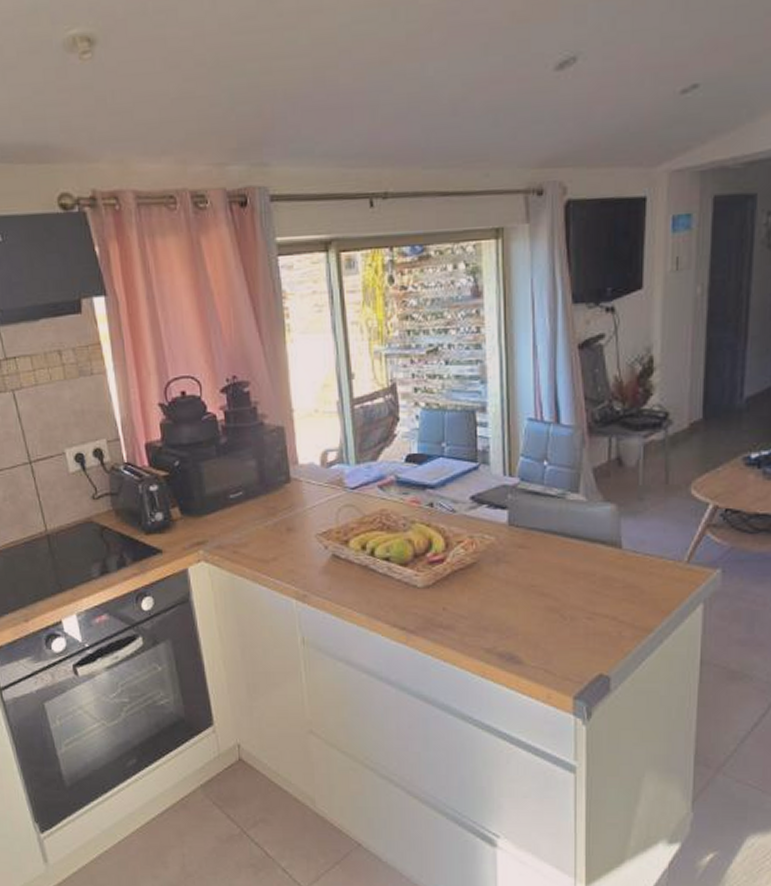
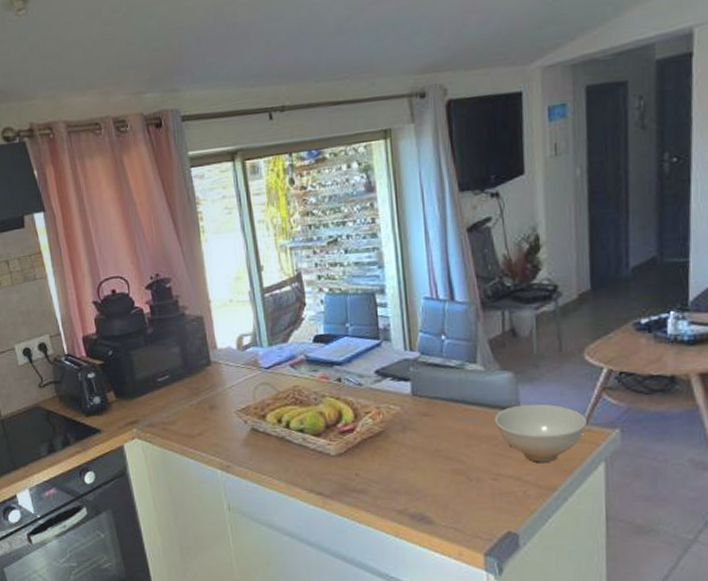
bowl: none [593,539,688,601] -> present [494,403,587,462]

